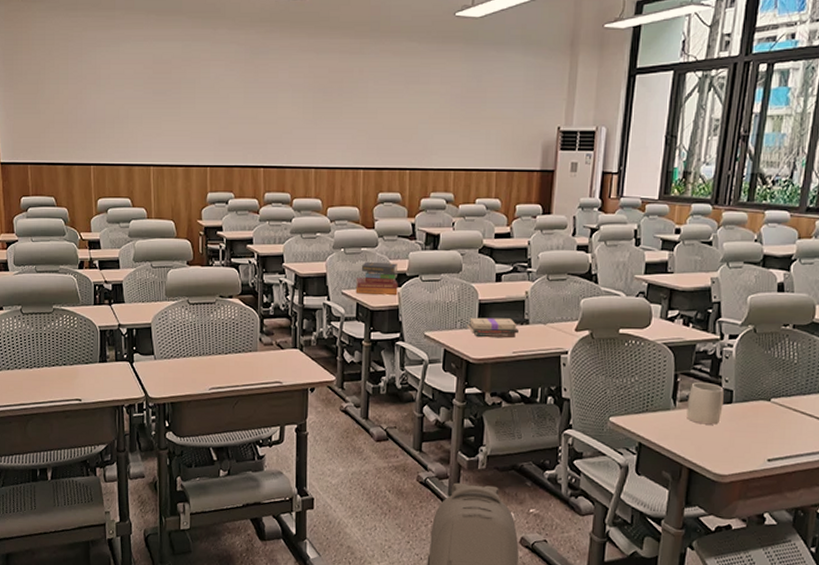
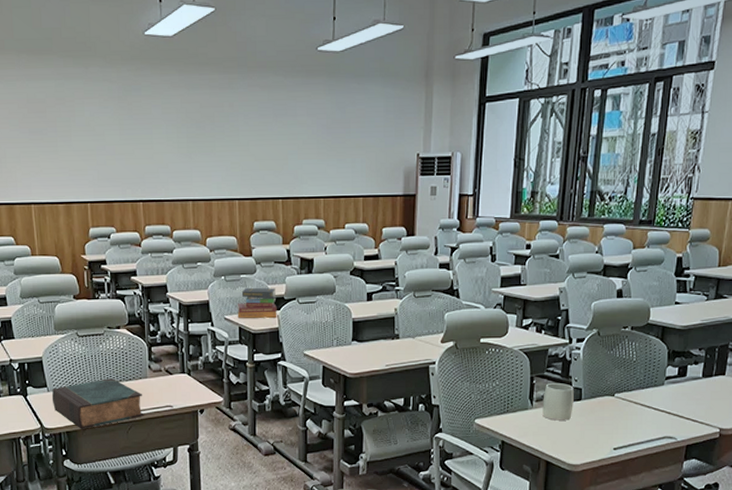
book: none [158,349,252,401] -> present [51,378,144,429]
books: present [467,317,518,339] -> none [343,334,390,354]

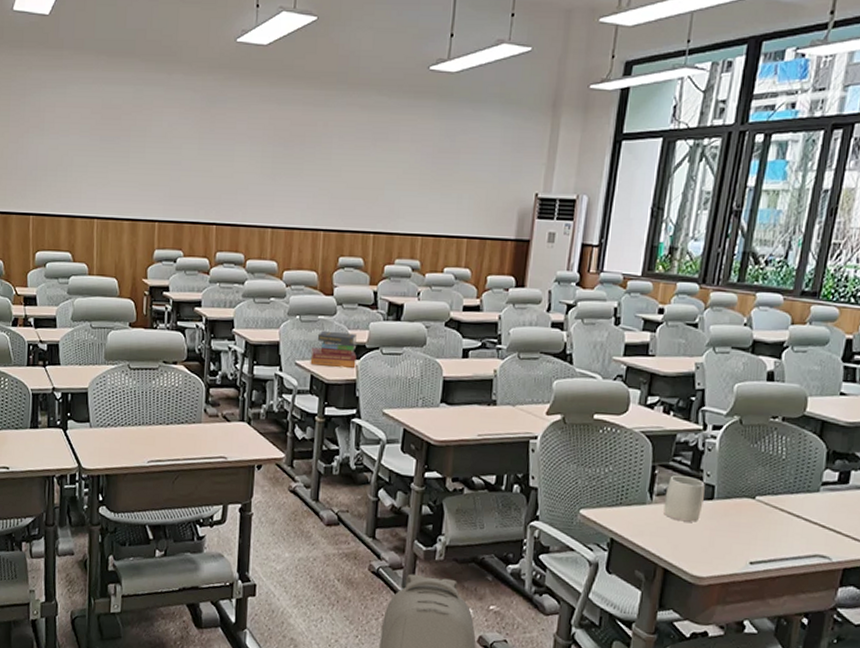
book: present [51,378,144,429] -> none [93,419,194,474]

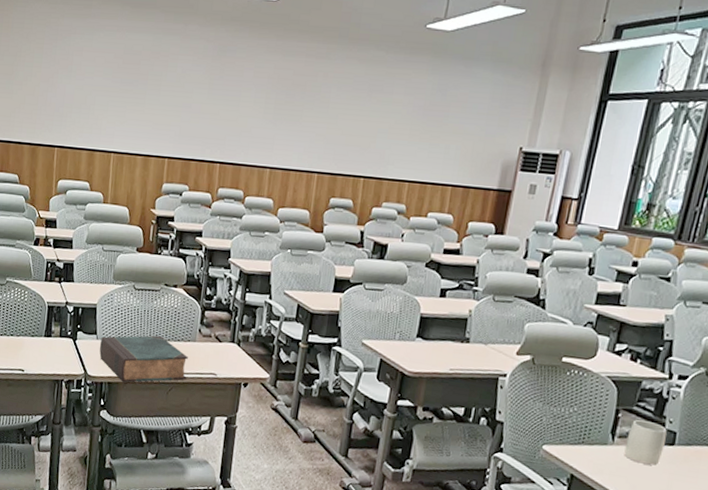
book: none [93,419,194,474] -> present [99,335,188,383]
books: present [310,330,357,368] -> none [297,264,342,300]

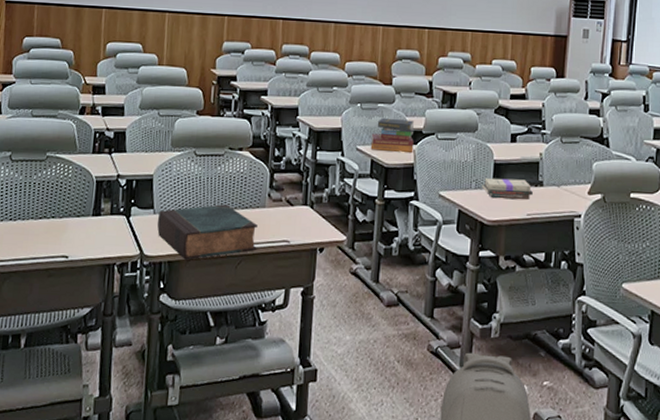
books: none [297,264,342,300] -> present [370,117,415,152]
books: none [406,330,458,356] -> present [482,177,533,201]

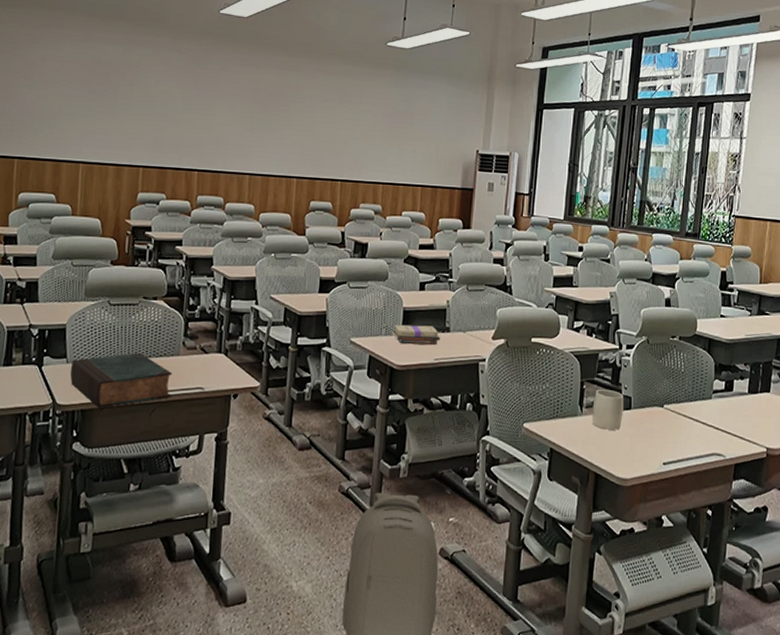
books: present [370,117,415,152] -> none [284,267,327,301]

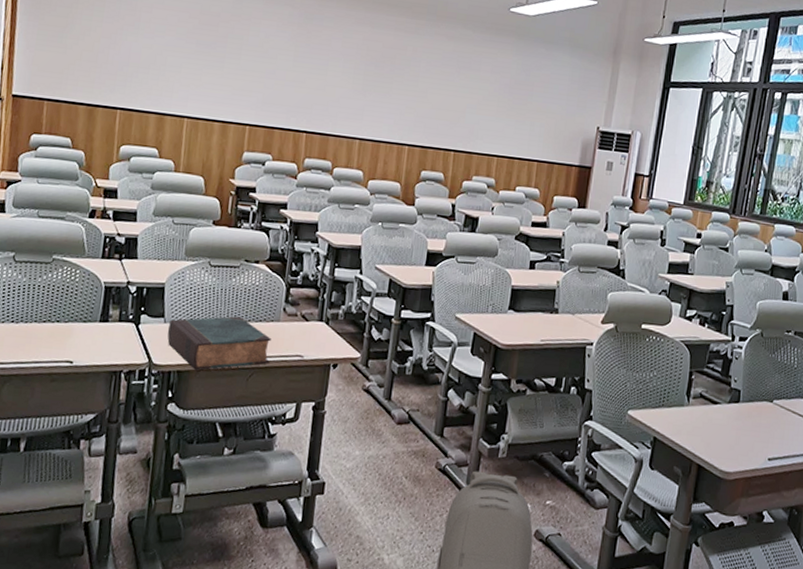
books: present [391,324,440,346] -> none [498,302,548,327]
mug: present [592,389,624,430] -> none [698,380,733,423]

